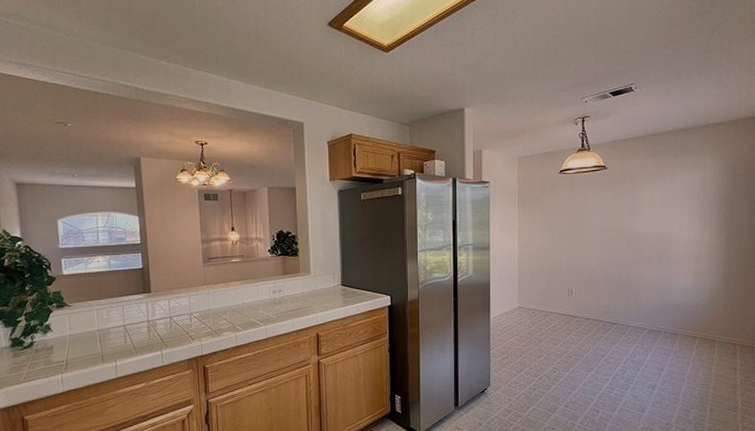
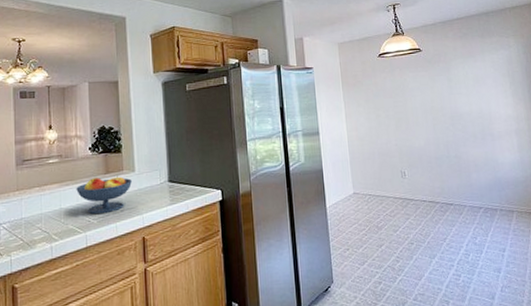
fruit bowl: none [257,276,307,311] -> present [76,175,132,215]

